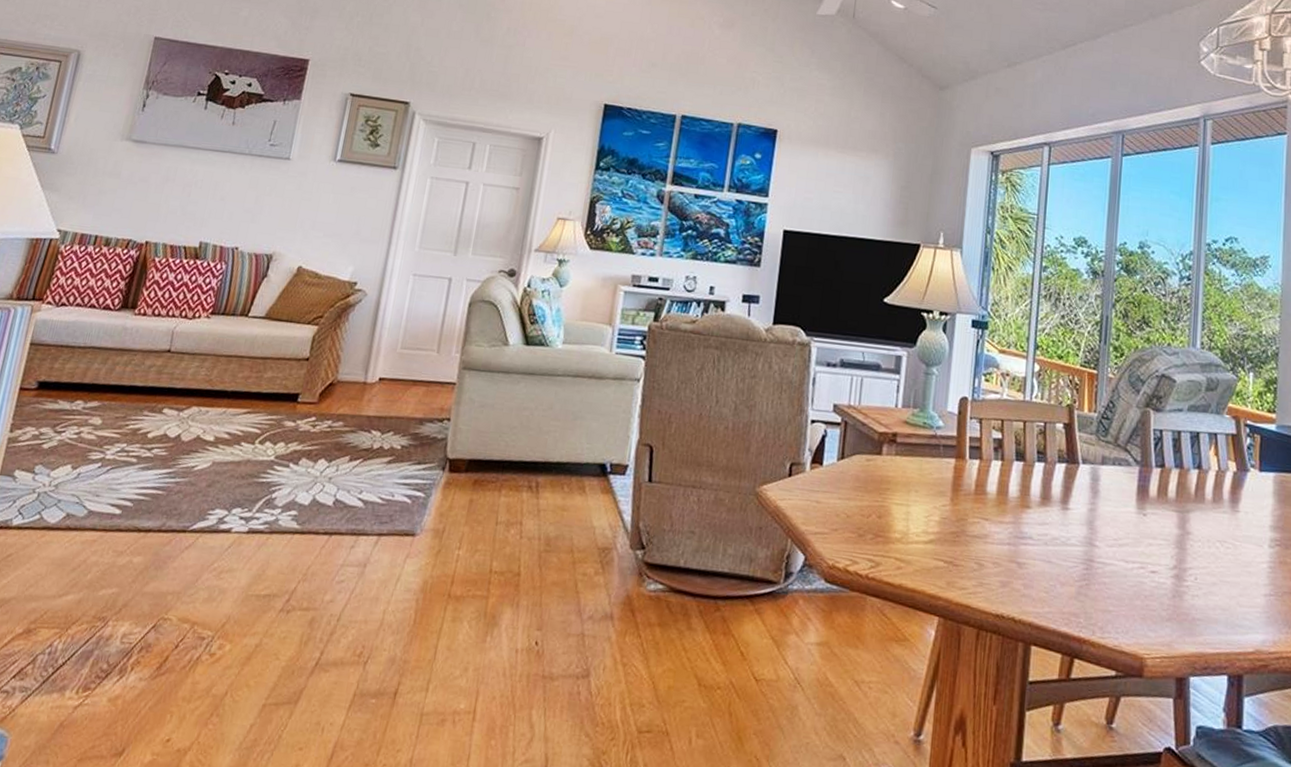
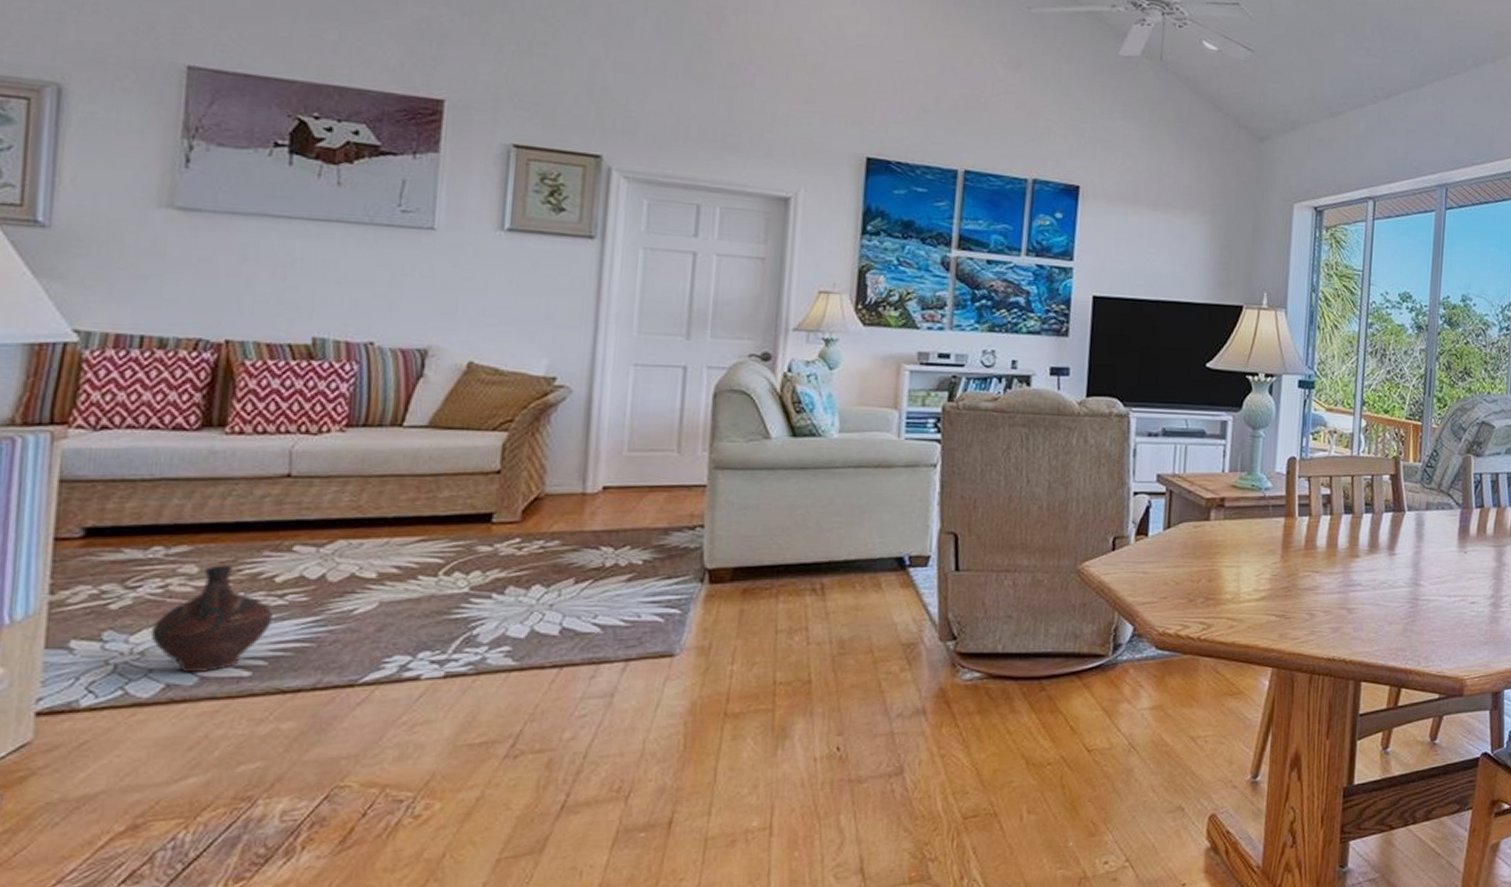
ceramic jug: none [63,419,142,507] -> present [150,565,273,673]

